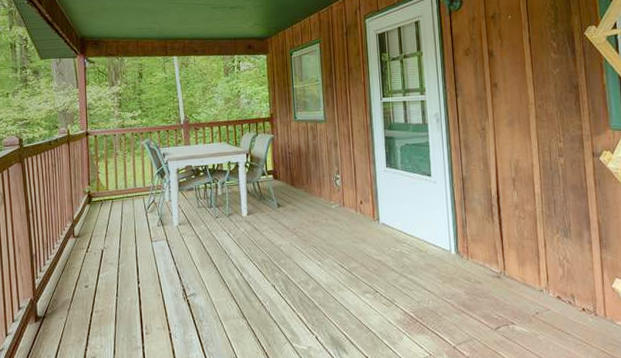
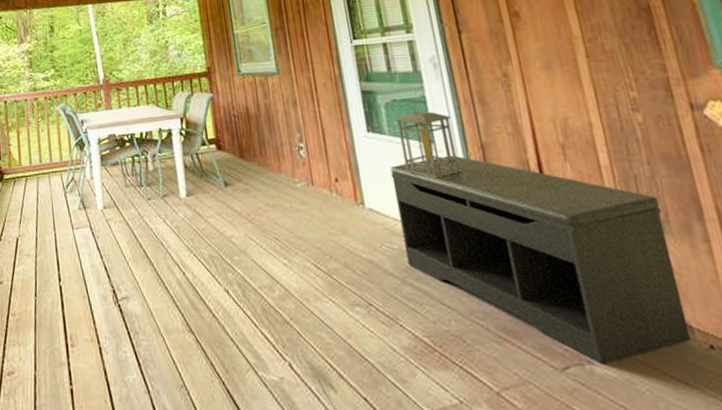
bench: none [400,185,573,324] -> present [390,155,692,364]
lantern: none [407,145,447,202] -> present [395,100,462,179]

